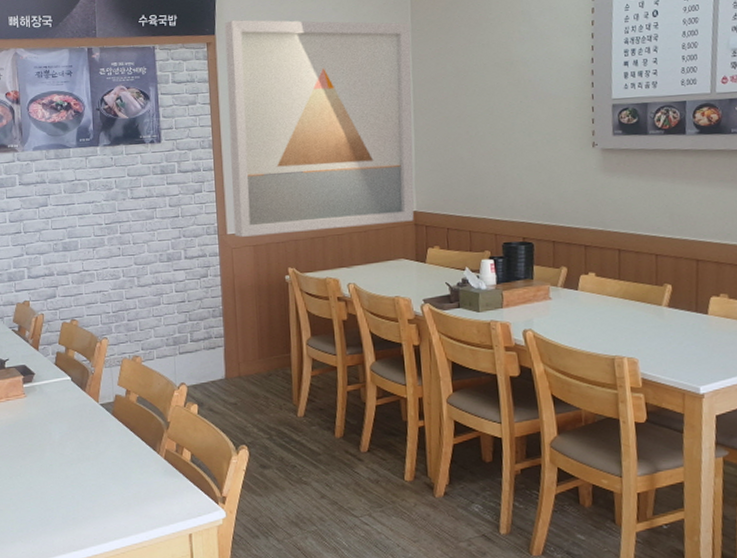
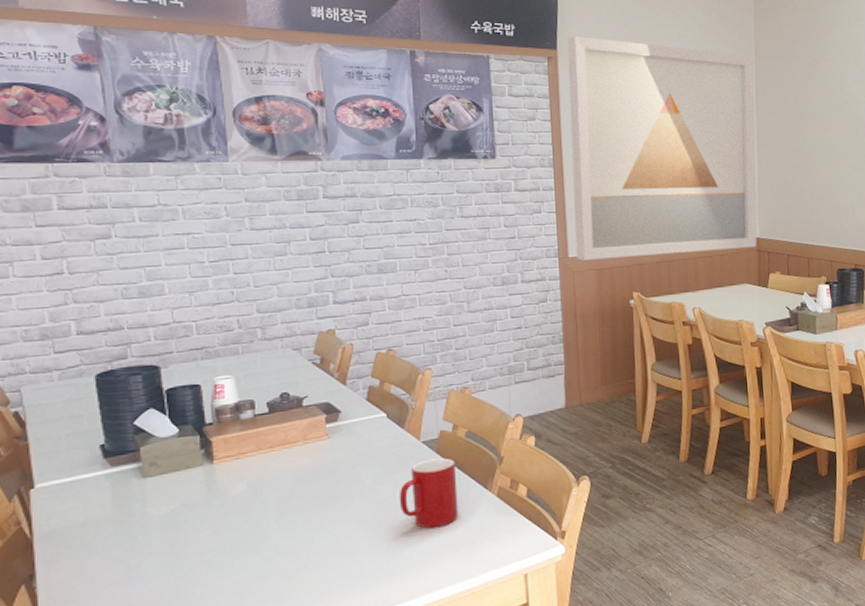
cup: none [81,420,131,483] -> present [399,458,459,529]

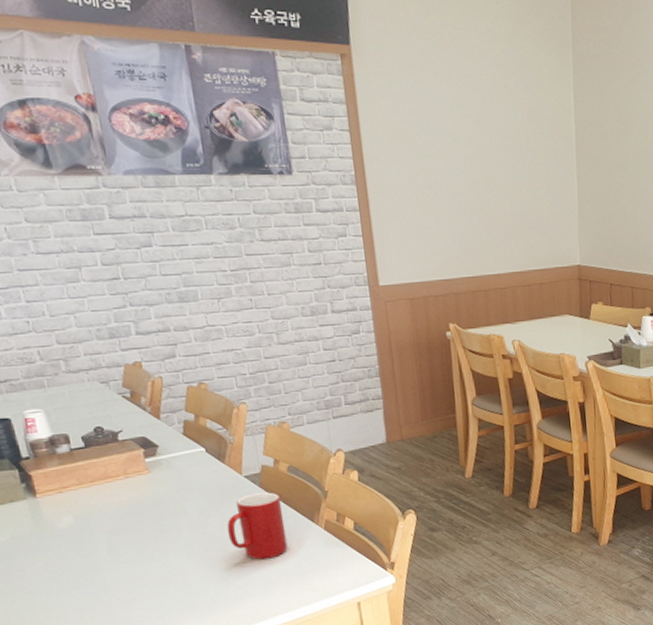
wall art: present [567,35,757,260] -> none [360,28,578,289]

